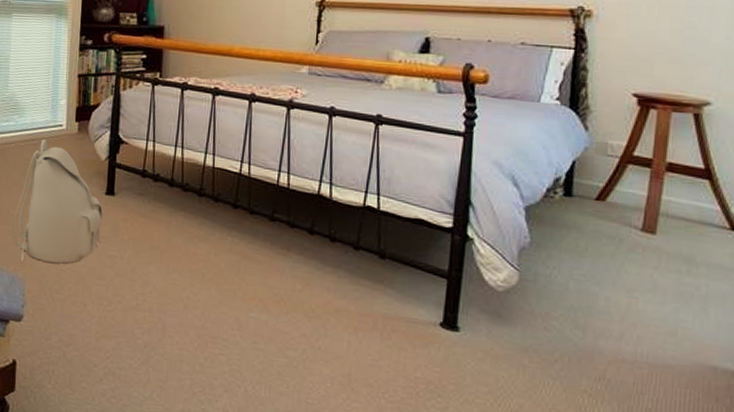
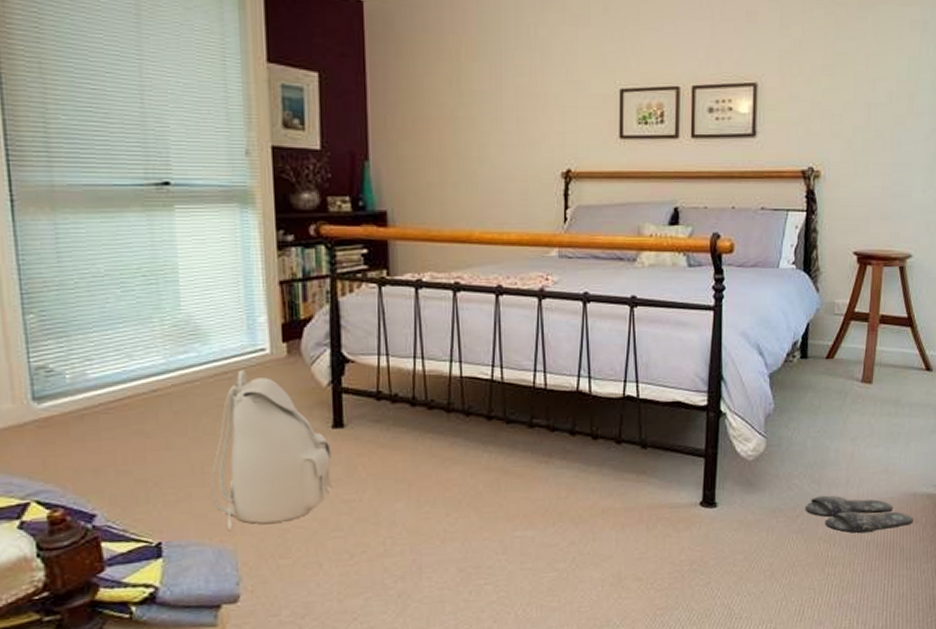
slippers: none [565,344,712,402] -> present [805,495,913,533]

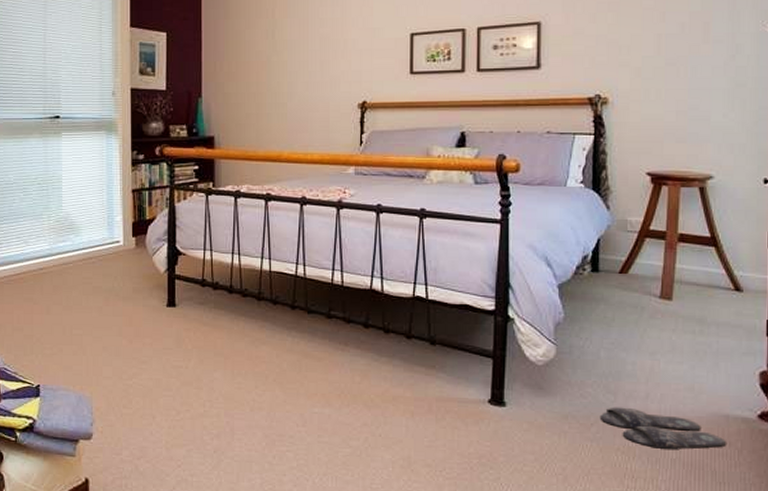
backpack: present [209,369,333,530] -> none [75,256,167,381]

